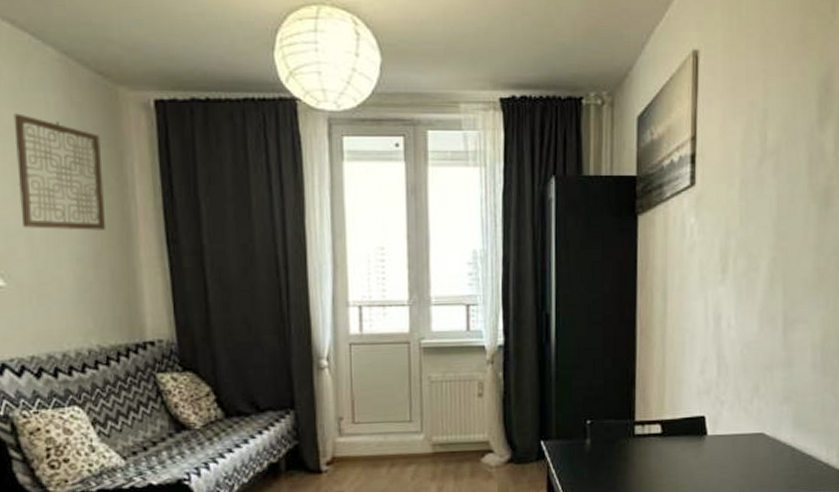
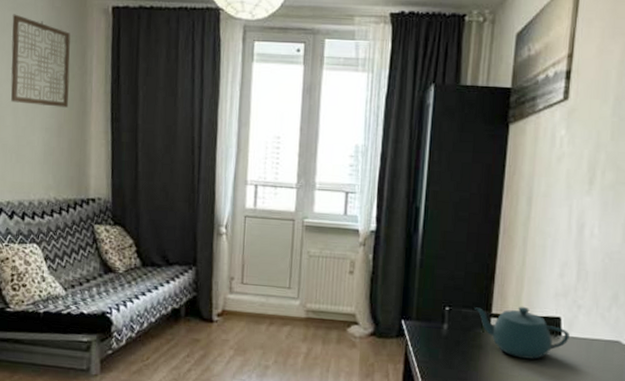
teapot: none [616,409,715,465] -> present [474,306,570,360]

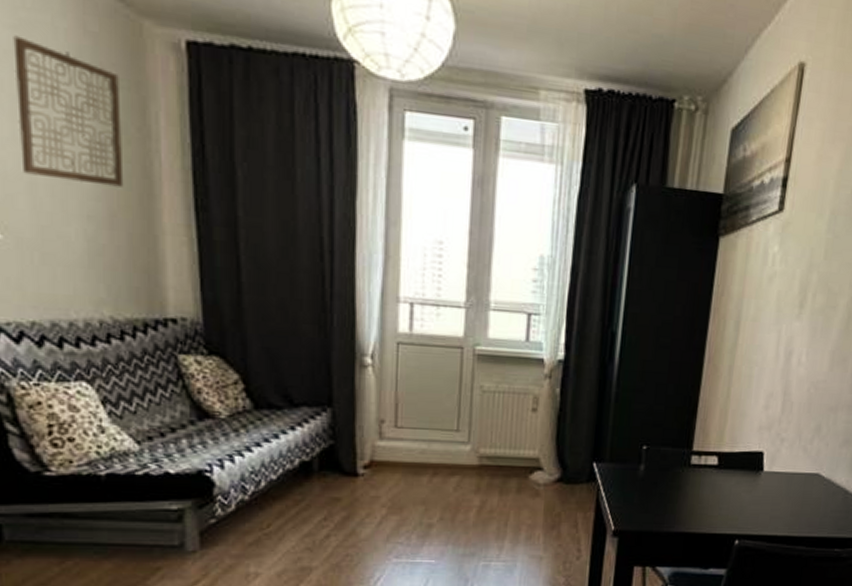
teapot: present [474,306,570,360] -> none [673,441,771,498]

